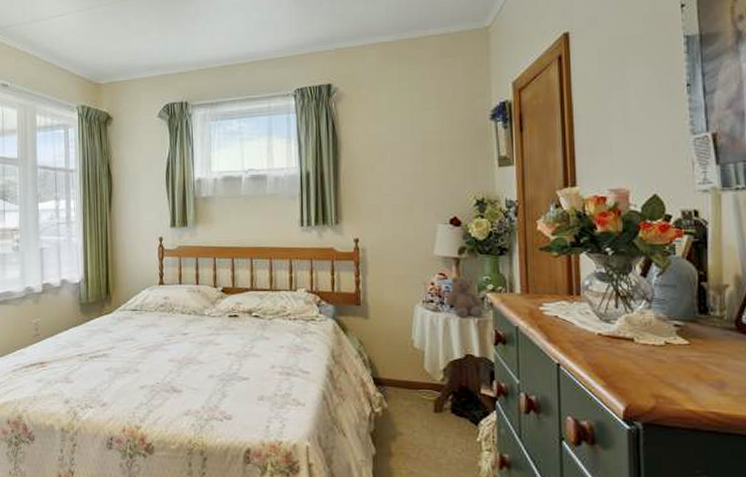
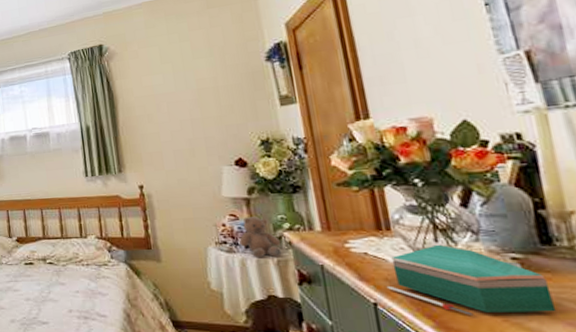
wooden box: none [570,310,702,376] -> present [386,244,557,315]

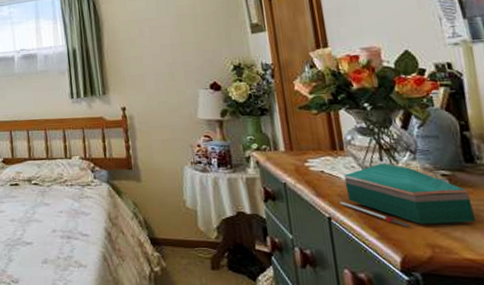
teddy bear: present [239,217,282,257] -> none [212,138,250,176]

